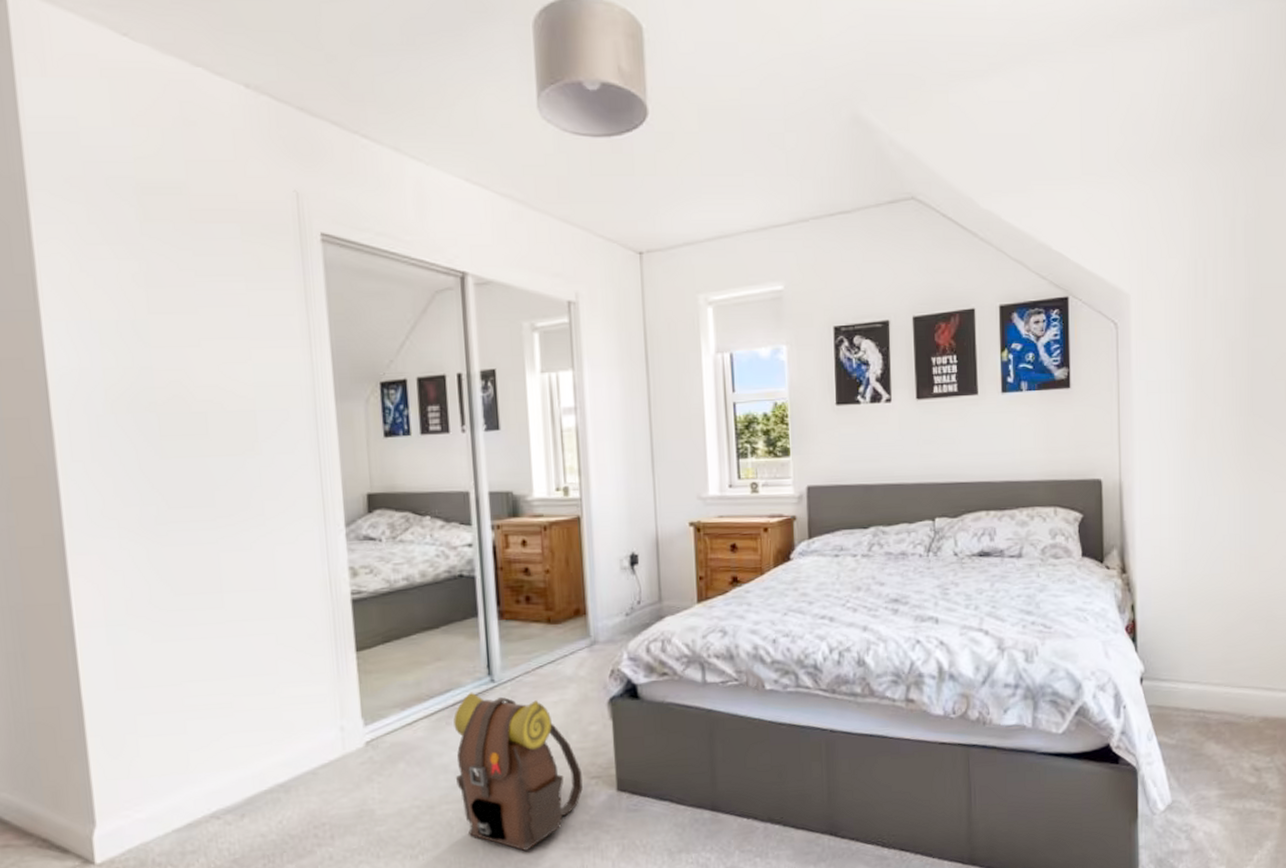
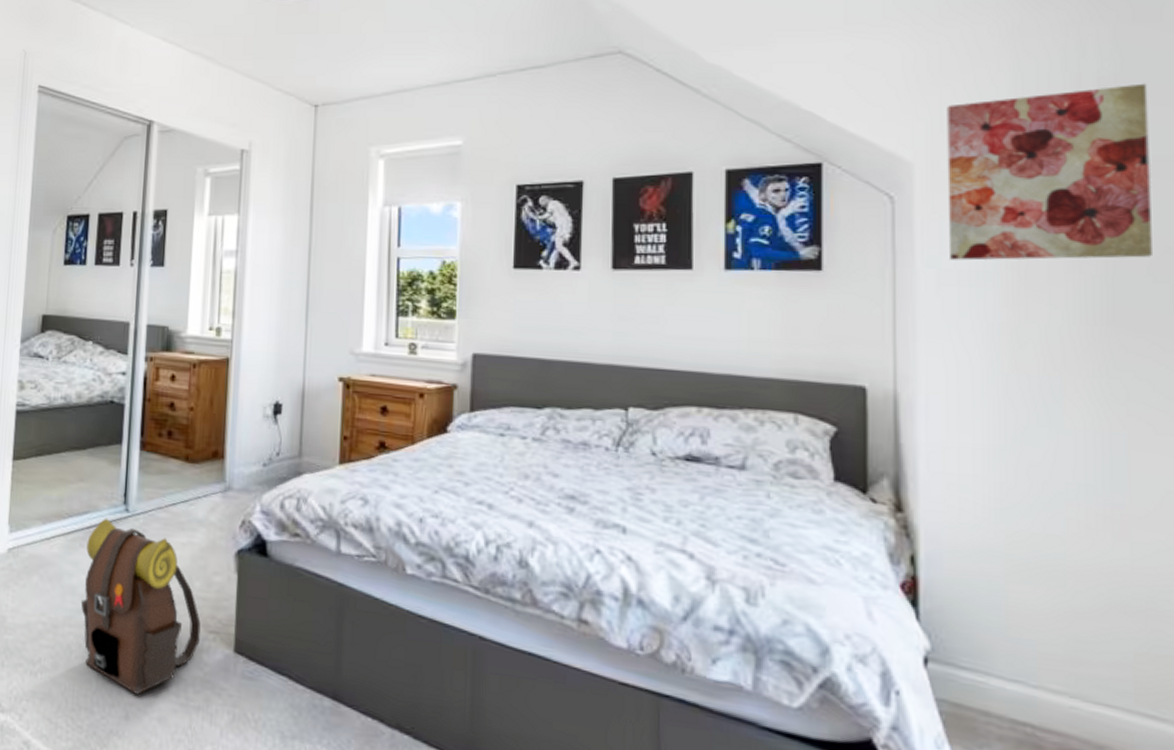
wall art: none [1151,226,1274,373] -> present [947,83,1152,261]

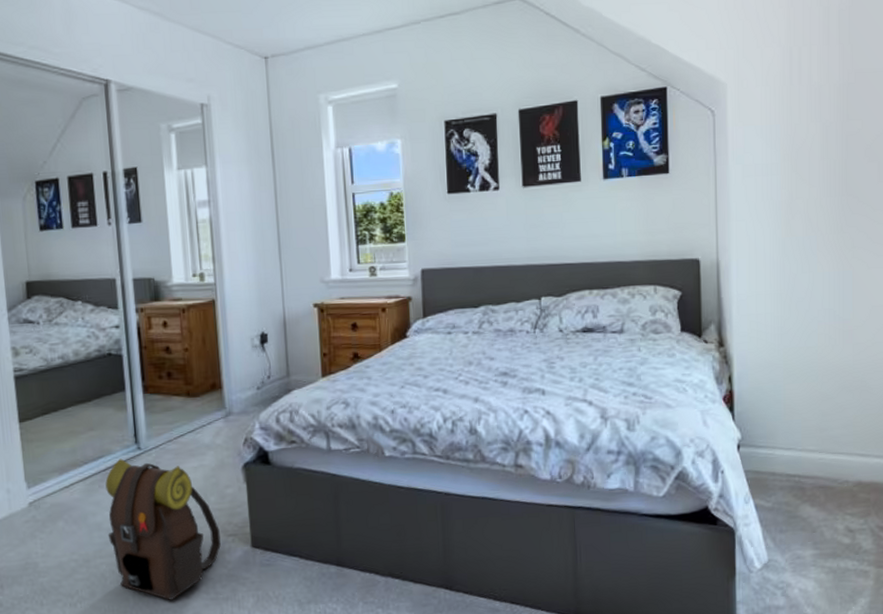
wall art: present [947,83,1152,261] -> none [747,13,868,157]

